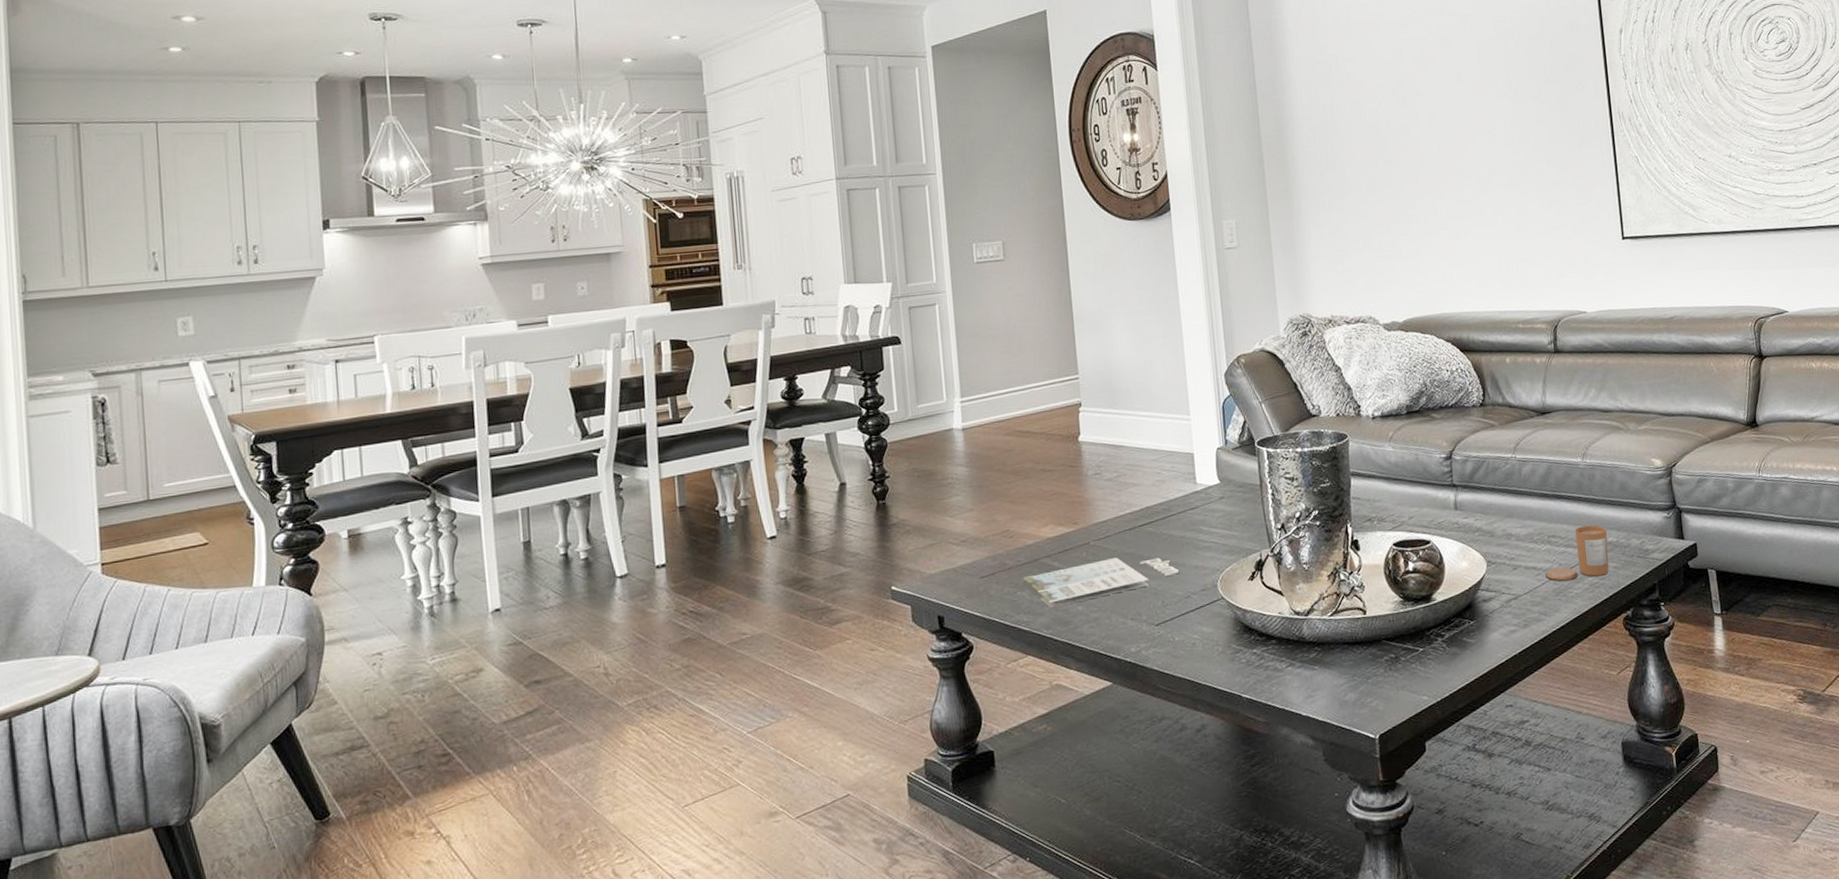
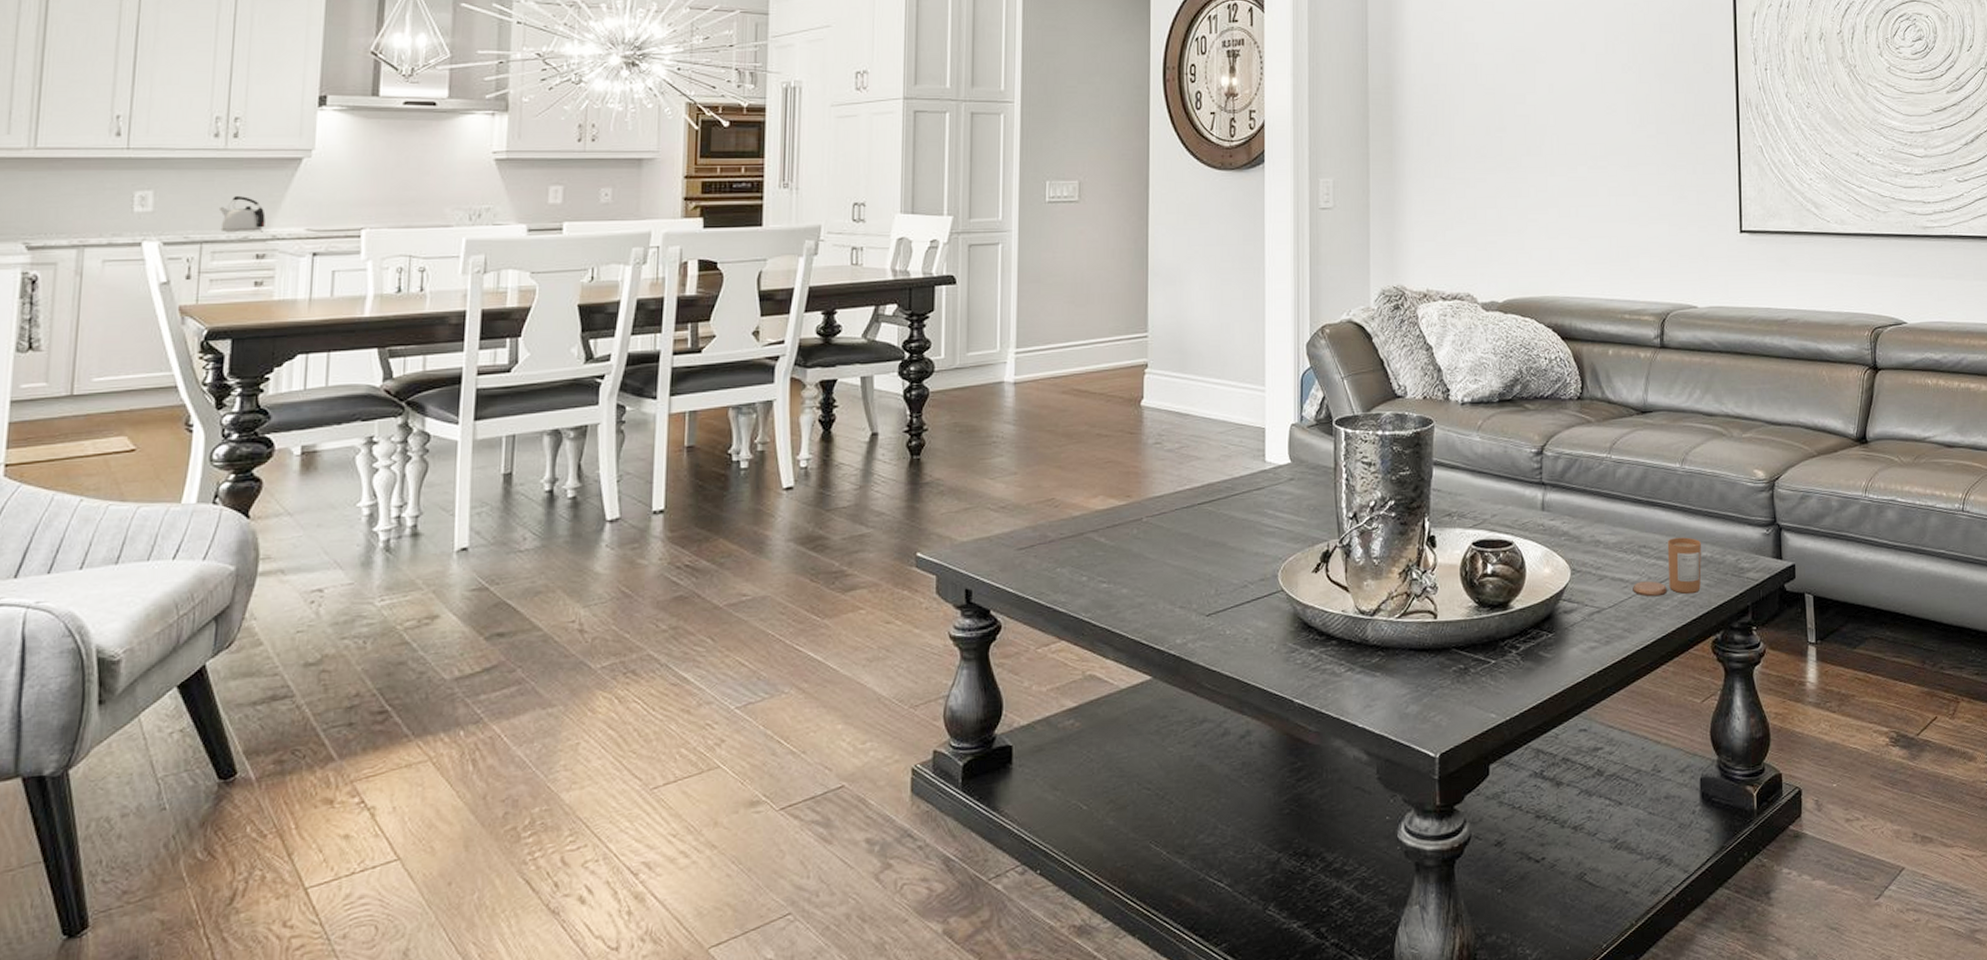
kettle: none [249,314,291,349] -> present [218,195,266,233]
magazine: present [1023,558,1180,609] -> none [1064,537,1238,589]

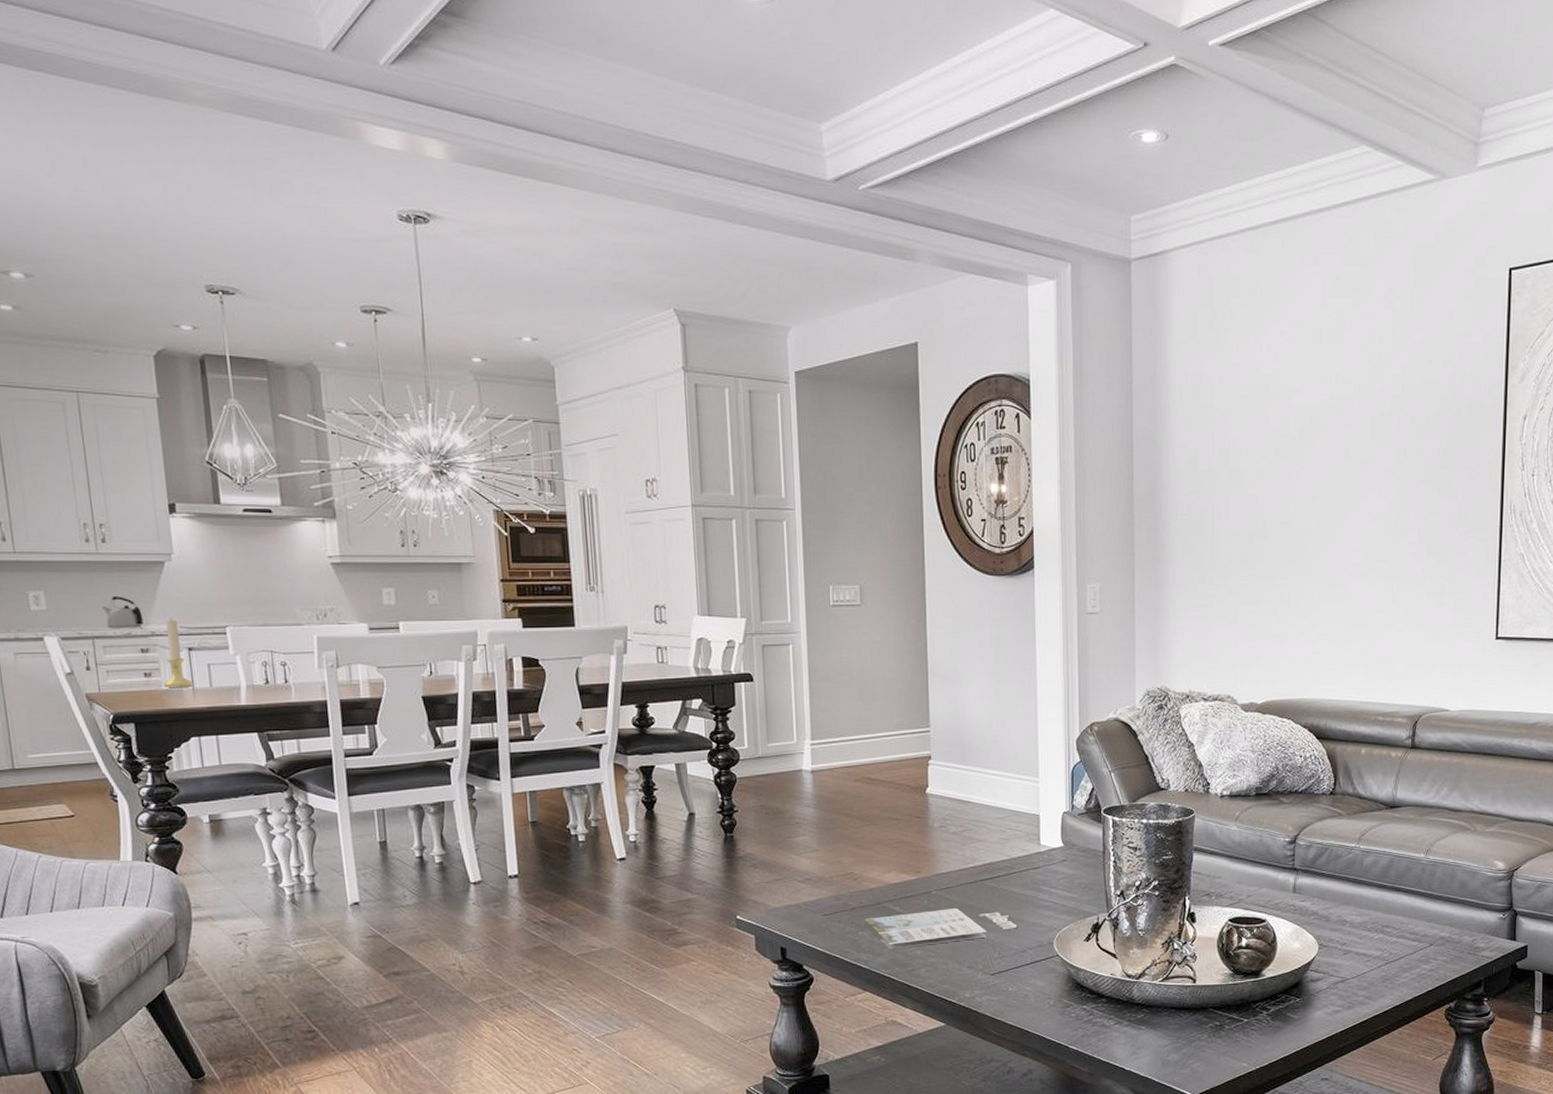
candle holder: none [276,220,312,299] -> present [164,618,194,688]
magazine: none [1064,537,1238,589] -> present [864,908,1018,950]
candle: present [1633,537,1702,597] -> none [1375,919,1440,970]

